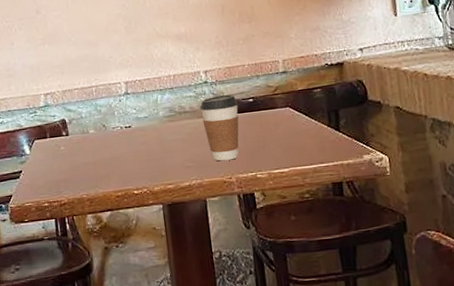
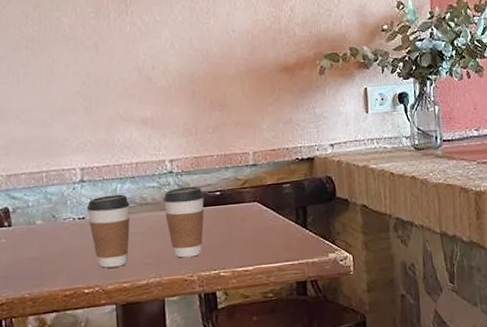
coffee cup: none [132,104,172,171] -> present [86,194,130,268]

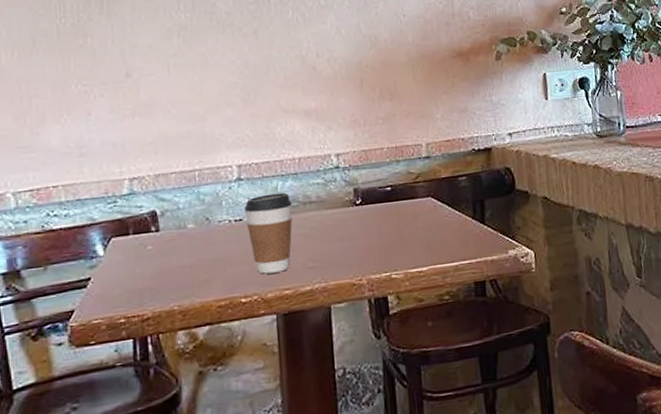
coffee cup: present [162,186,204,258] -> none [328,182,374,260]

